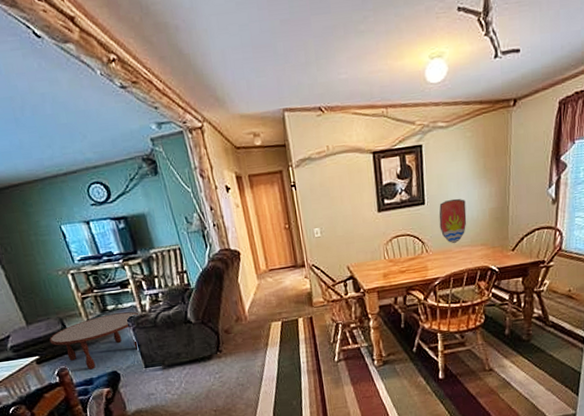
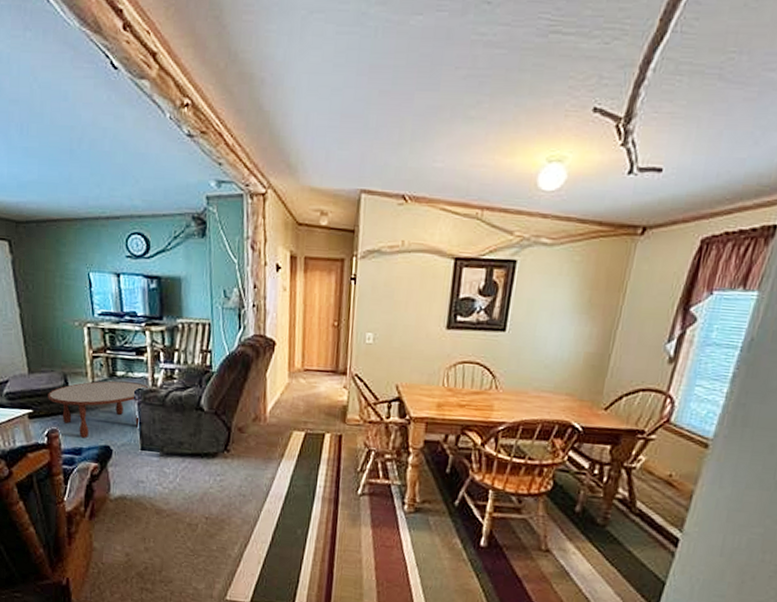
decorative shield: present [439,198,467,244] -> none [518,331,558,386]

